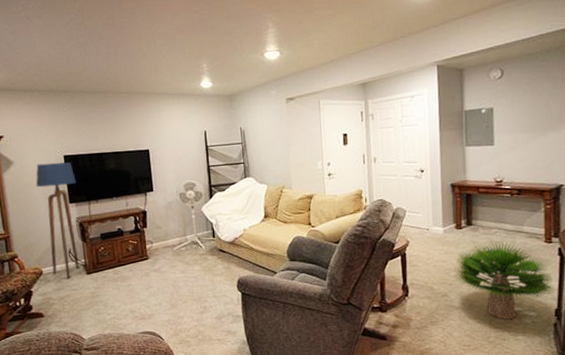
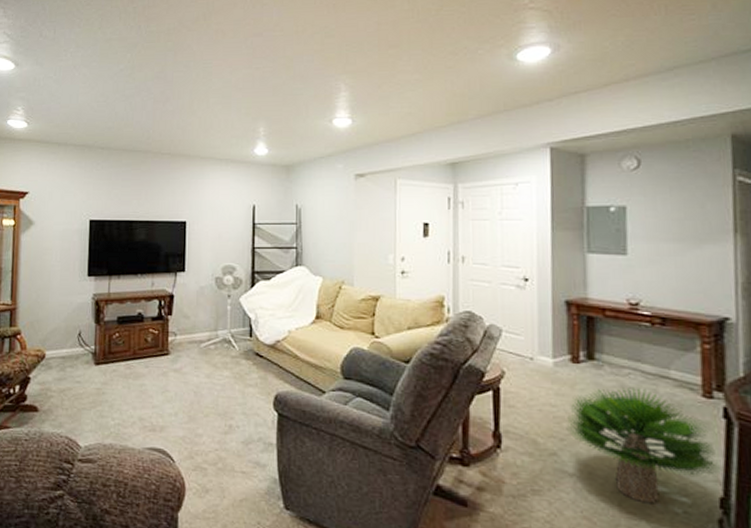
floor lamp: present [36,162,80,279] -> none [54,227,99,368]

